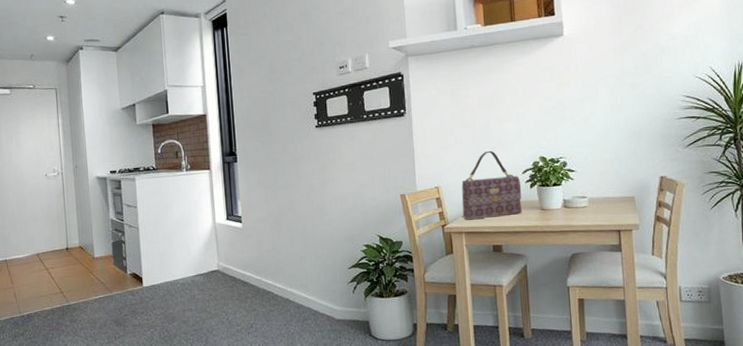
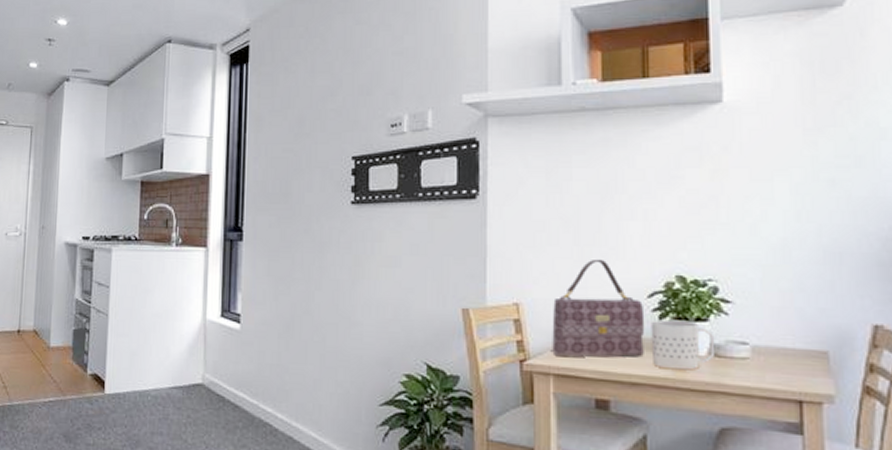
mug: none [525,186,567,220] -> present [650,319,716,371]

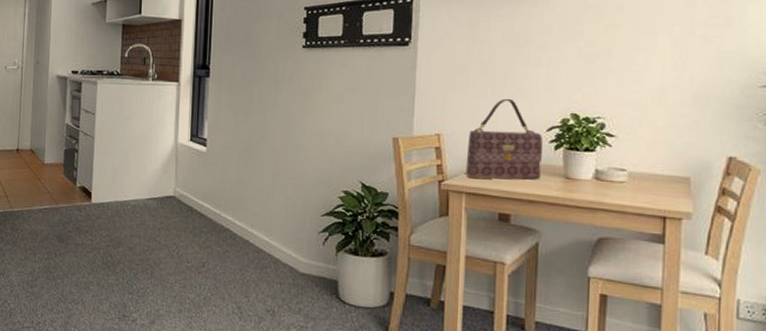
mug: present [650,319,716,371] -> none [546,149,600,191]

